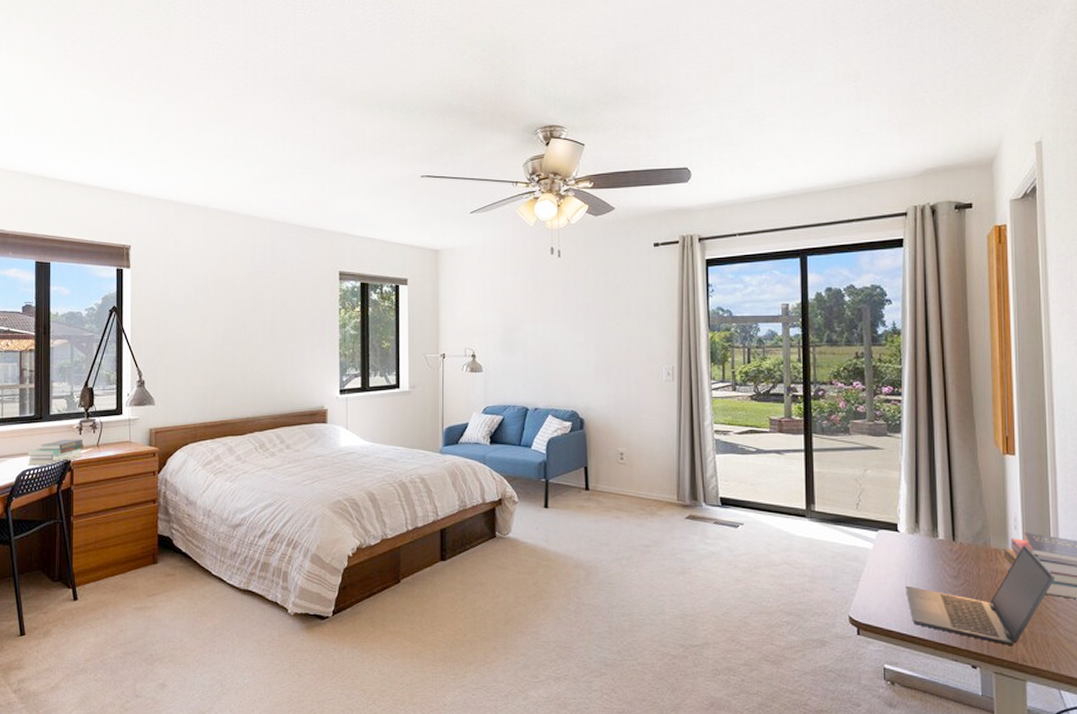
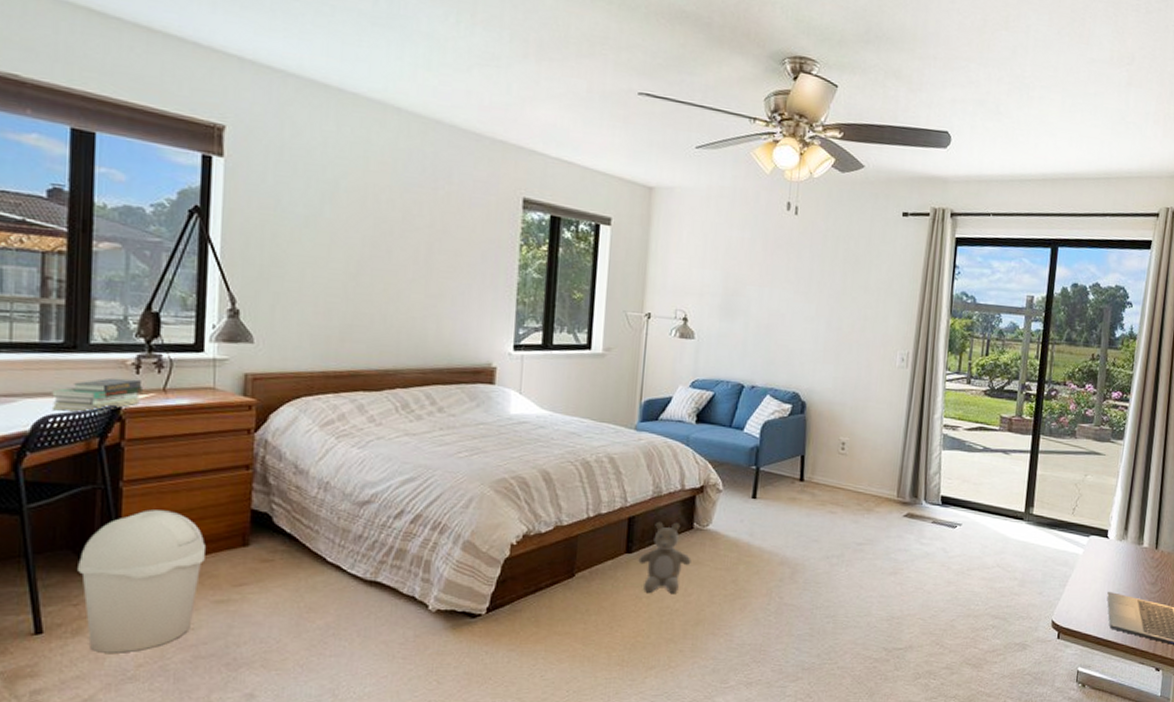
trash bin: none [46,537,128,650] -> present [78,509,205,653]
teddy bear: none [452,532,496,595] -> present [638,521,691,593]

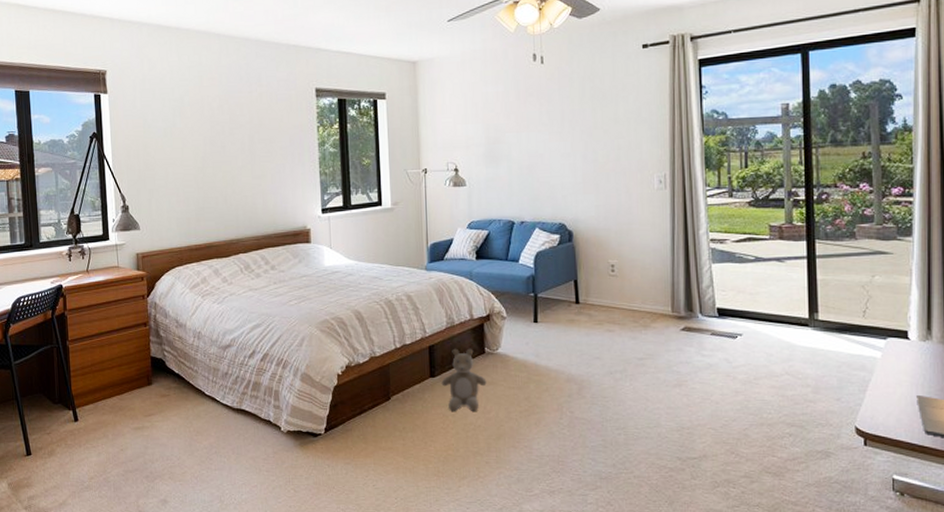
books: present [52,377,142,412] -> none [21,265,74,293]
trash bin: present [78,509,205,653] -> none [47,361,125,469]

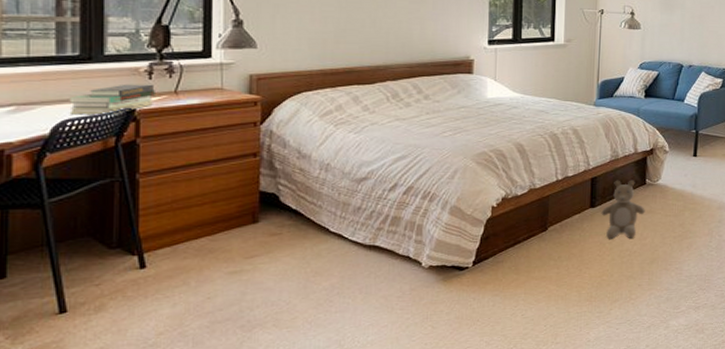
books: none [21,265,74,293] -> present [69,84,155,115]

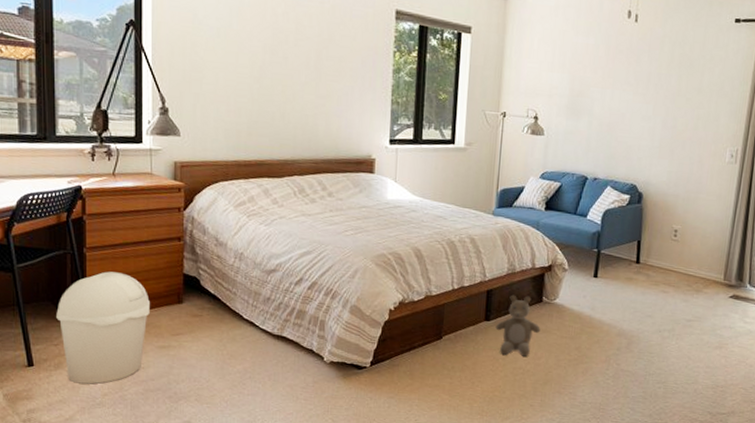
books: present [69,84,155,115] -> none [30,163,97,191]
trash bin: none [99,196,218,326] -> present [56,271,150,384]

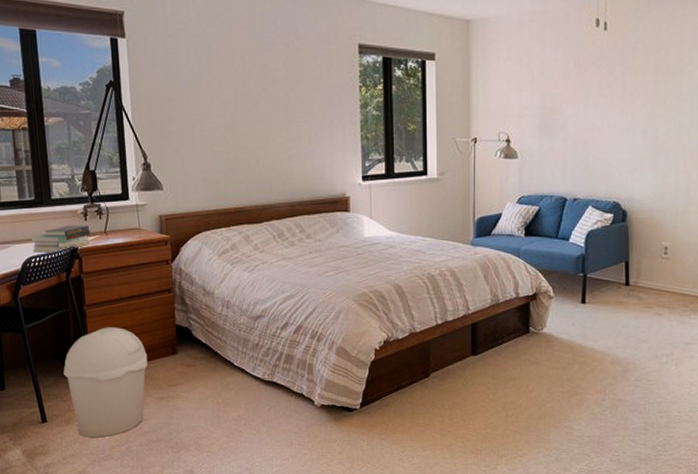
books: none [30,163,97,191] -> present [31,225,91,253]
teddy bear: present [495,294,541,356] -> none [483,326,530,390]

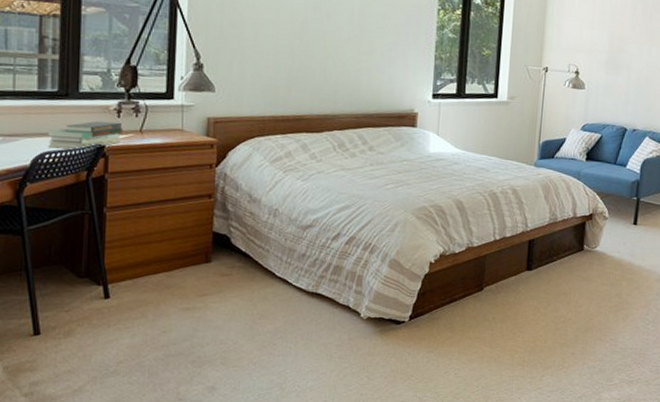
trash bin: present [63,327,148,438] -> none [69,231,175,352]

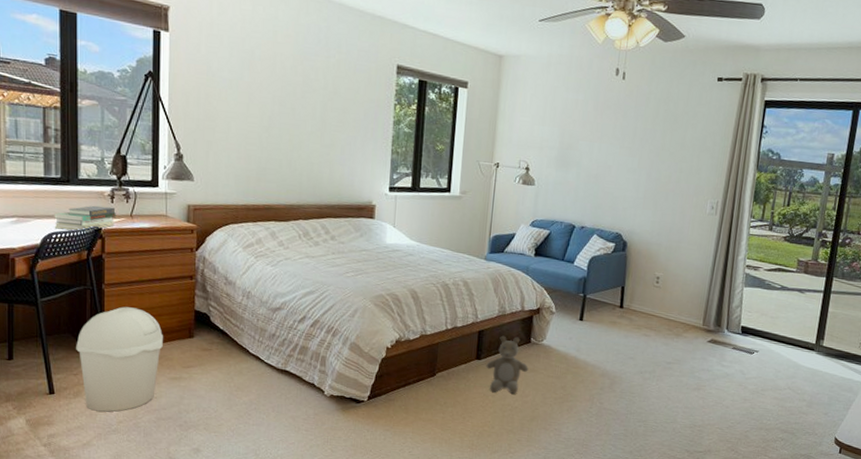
trash bin: none [69,231,175,352] -> present [76,306,163,412]
teddy bear: none [537,244,582,305] -> present [486,335,529,394]

